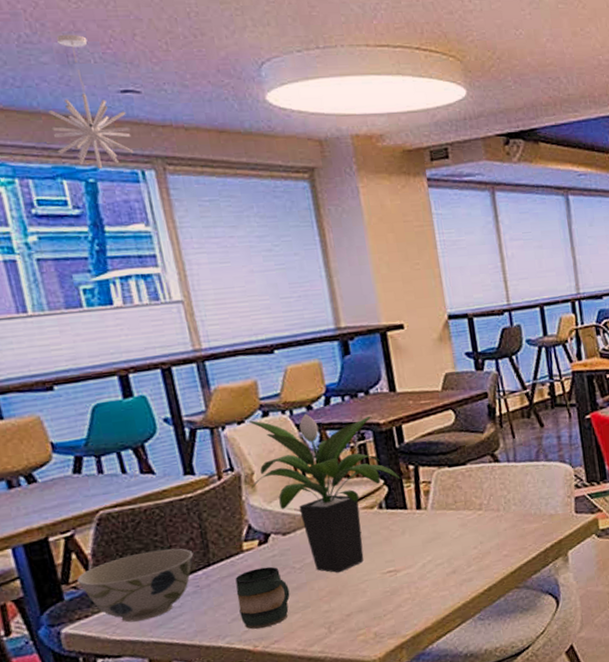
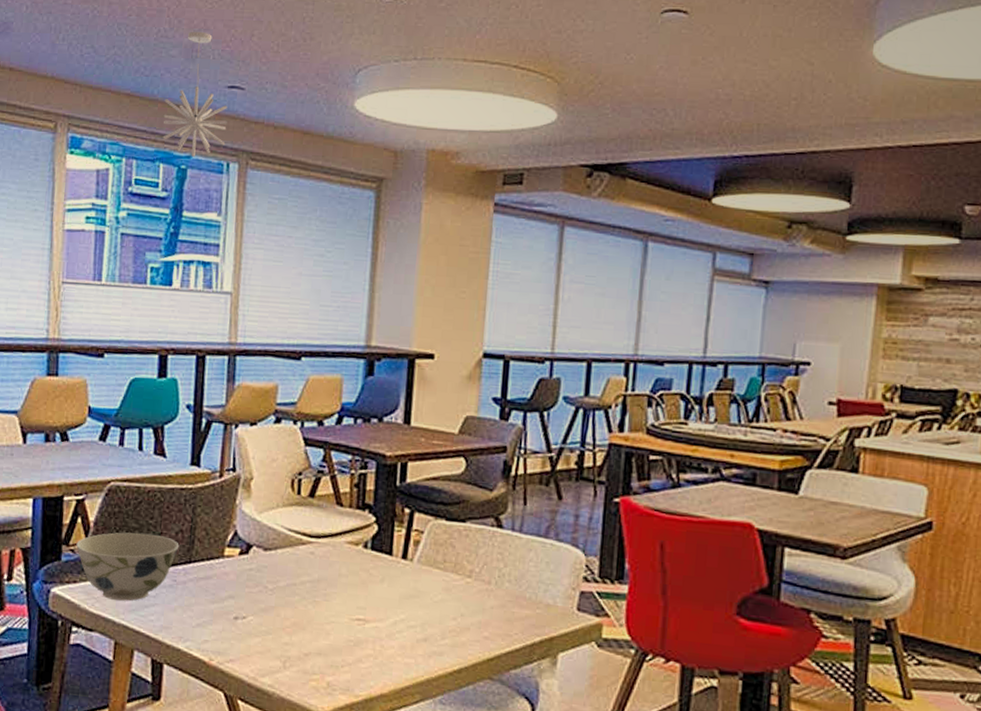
mug: present [235,566,290,629] -> none [205,578,257,643]
potted plant: present [248,414,401,573] -> none [246,424,394,605]

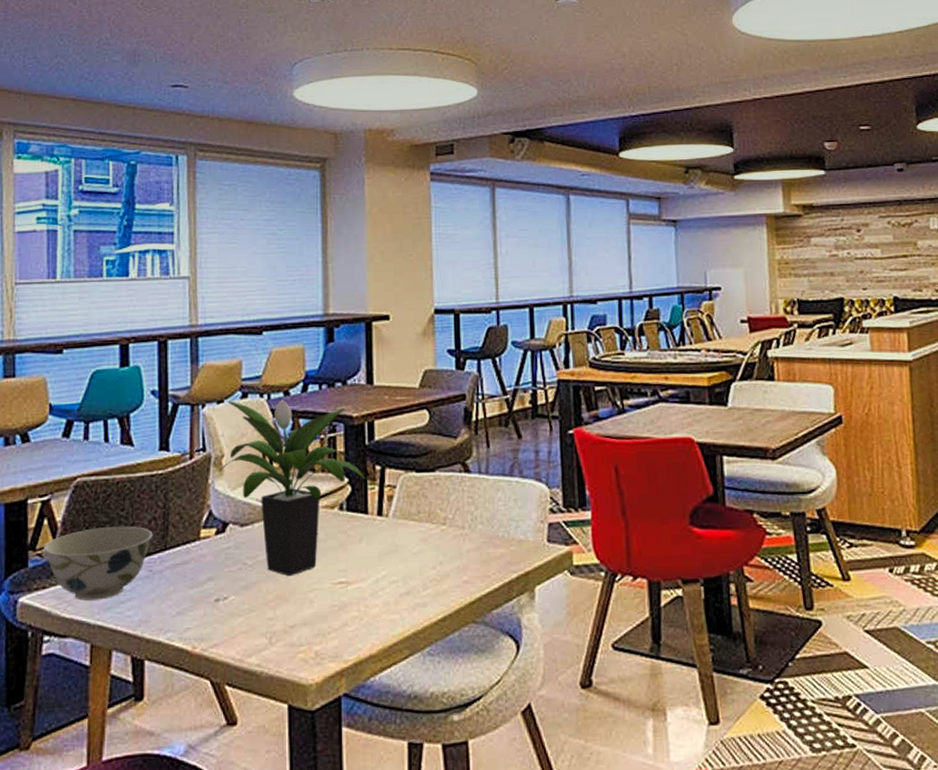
pendant light: present [162,31,228,157] -> none [108,37,173,152]
potted plant: none [246,424,394,605] -> present [218,399,366,575]

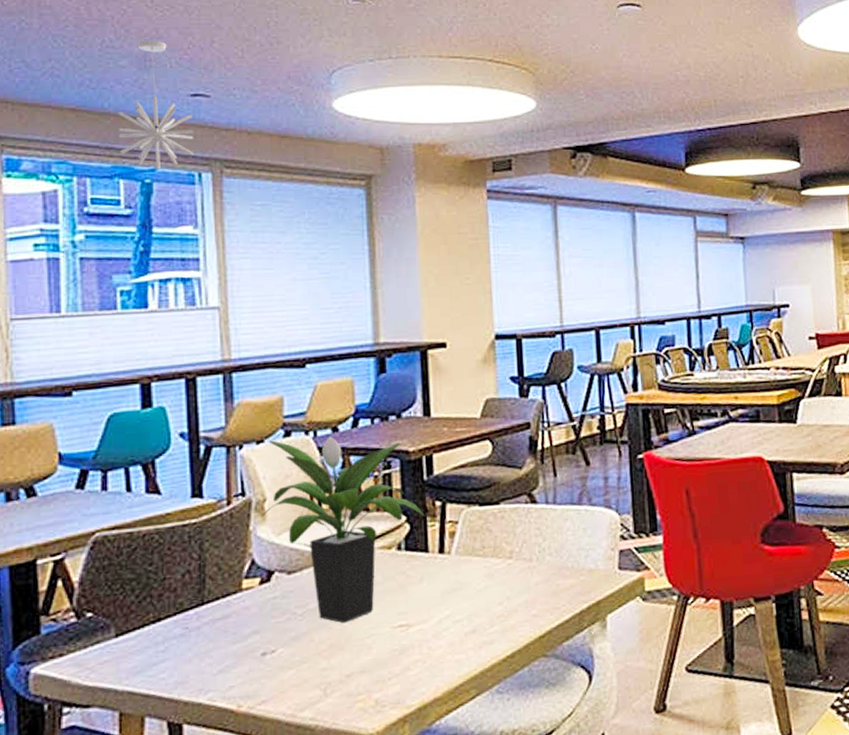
bowl: present [43,526,153,601] -> none [58,581,188,666]
pendant light: none [108,37,173,152] -> present [116,40,195,170]

